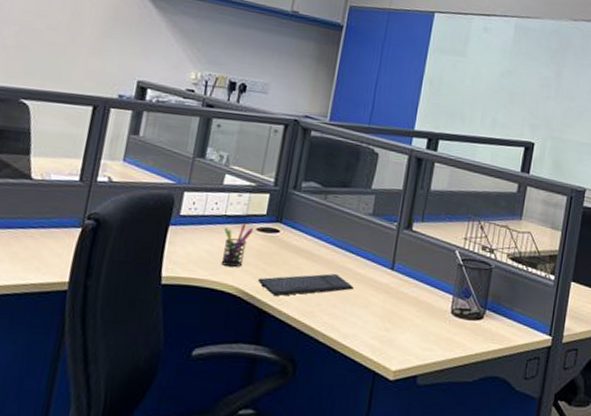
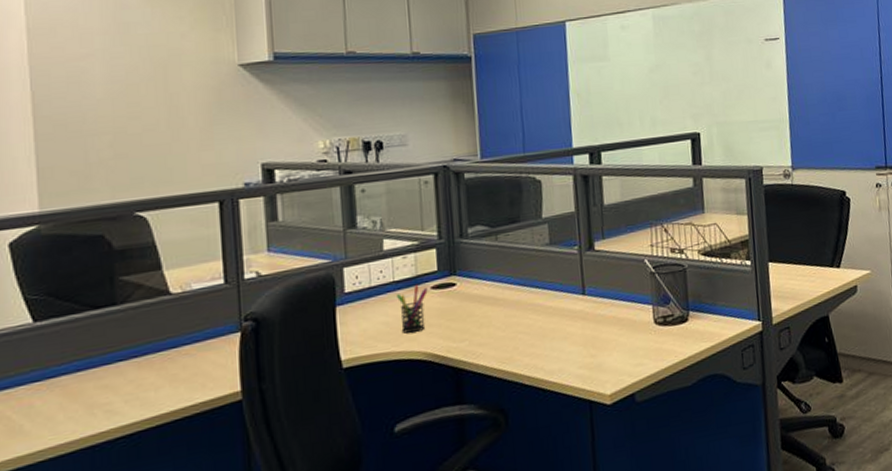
keyboard: present [258,274,354,297] -> none [446,313,548,352]

